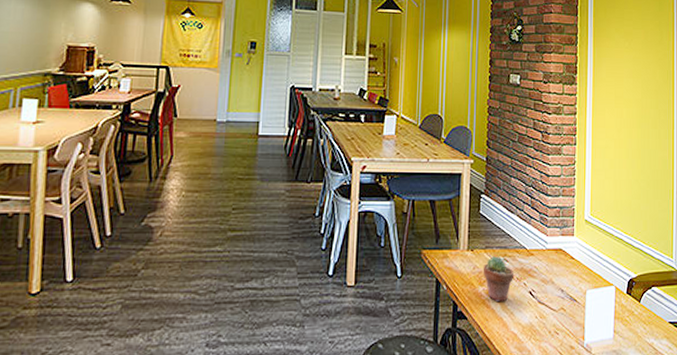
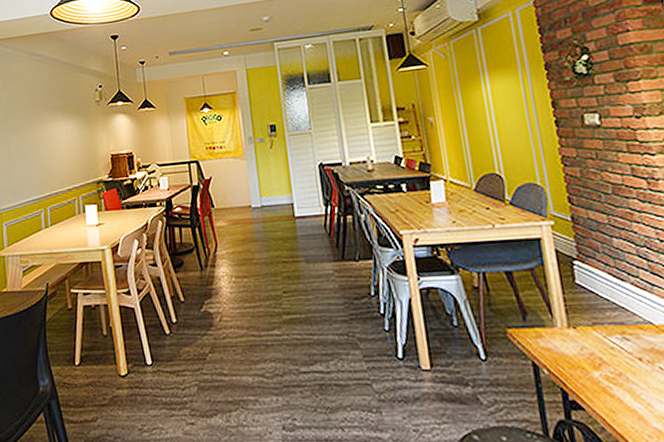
potted succulent: present [483,256,514,303] -> none [594,334,643,391]

